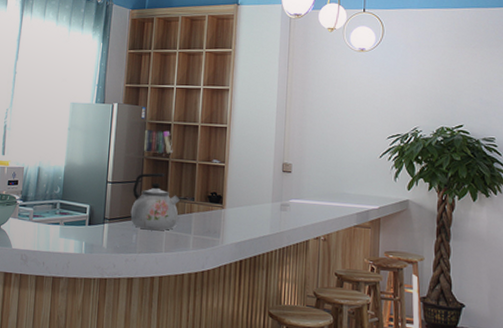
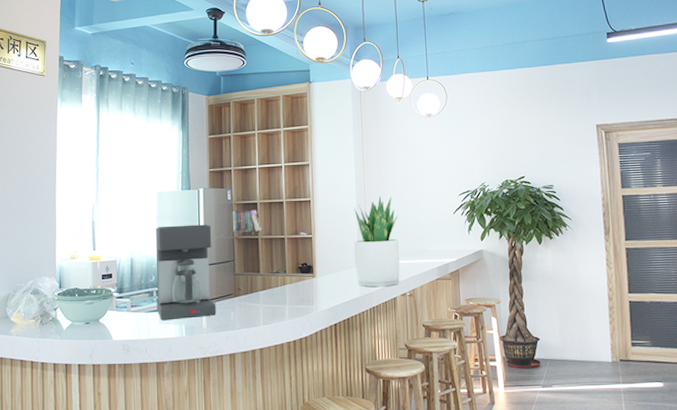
coffee maker: none [59,137,122,236] -> present [156,224,216,321]
kettle: present [130,172,180,231] -> none [226,250,273,306]
planter: none [268,130,319,228] -> present [354,196,400,288]

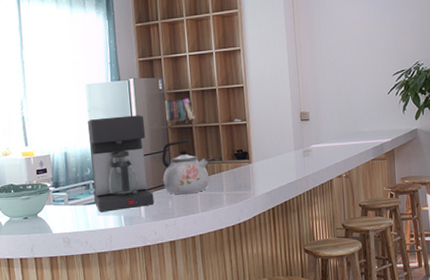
kettle: none [226,250,273,306] -> present [162,139,210,195]
planter: present [354,196,400,288] -> none [288,79,336,171]

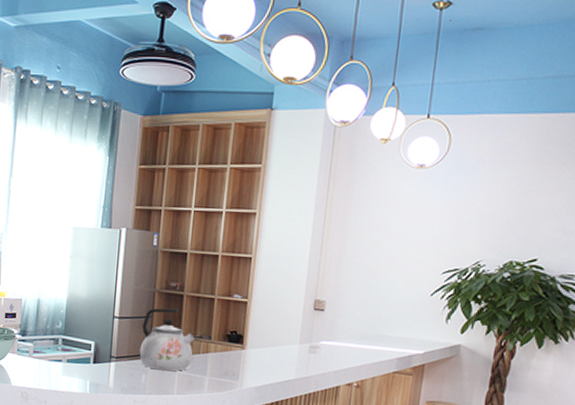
coffee maker: present [88,115,155,212] -> none [61,267,131,375]
books: present [164,98,195,122] -> none [154,258,189,287]

